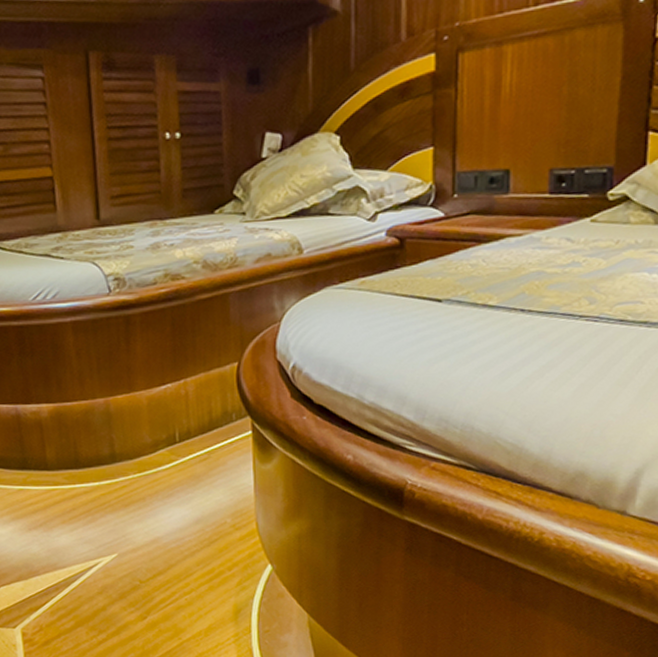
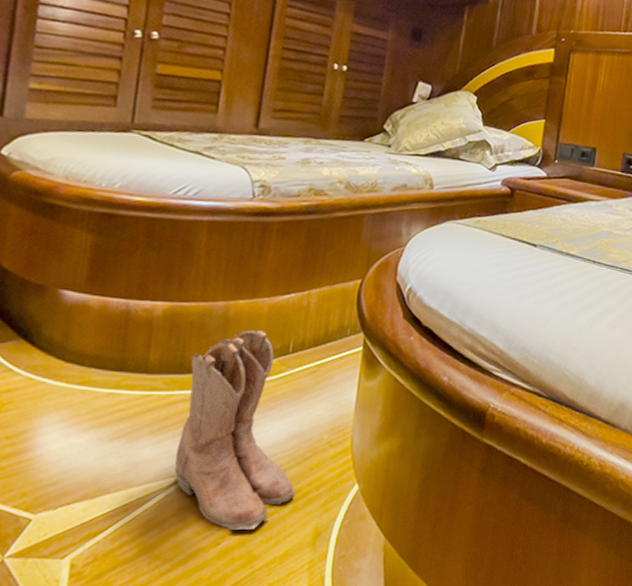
boots: none [83,423,208,607] -> present [174,330,295,531]

